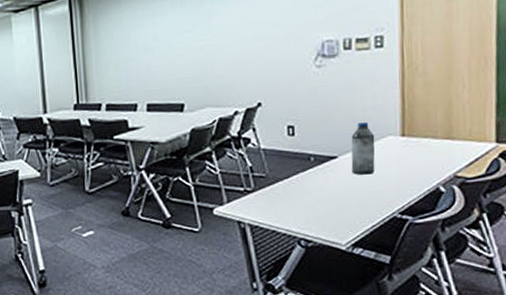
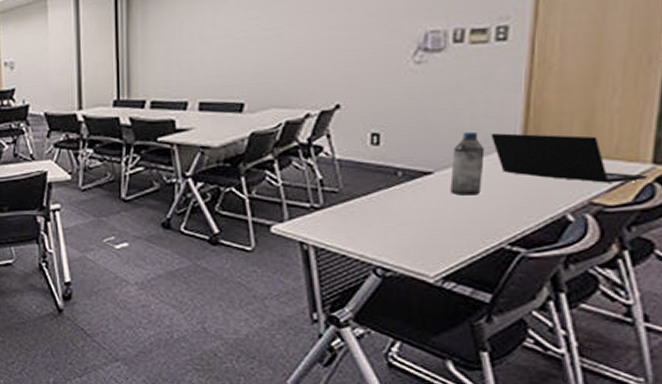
laptop: none [378,122,494,160] -> present [491,133,649,183]

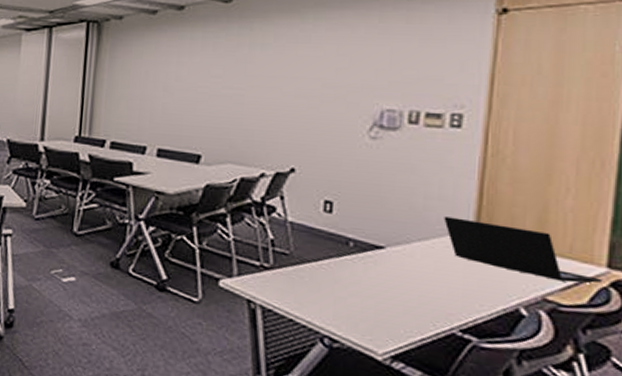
water bottle: present [450,131,485,196] -> none [401,211,438,276]

